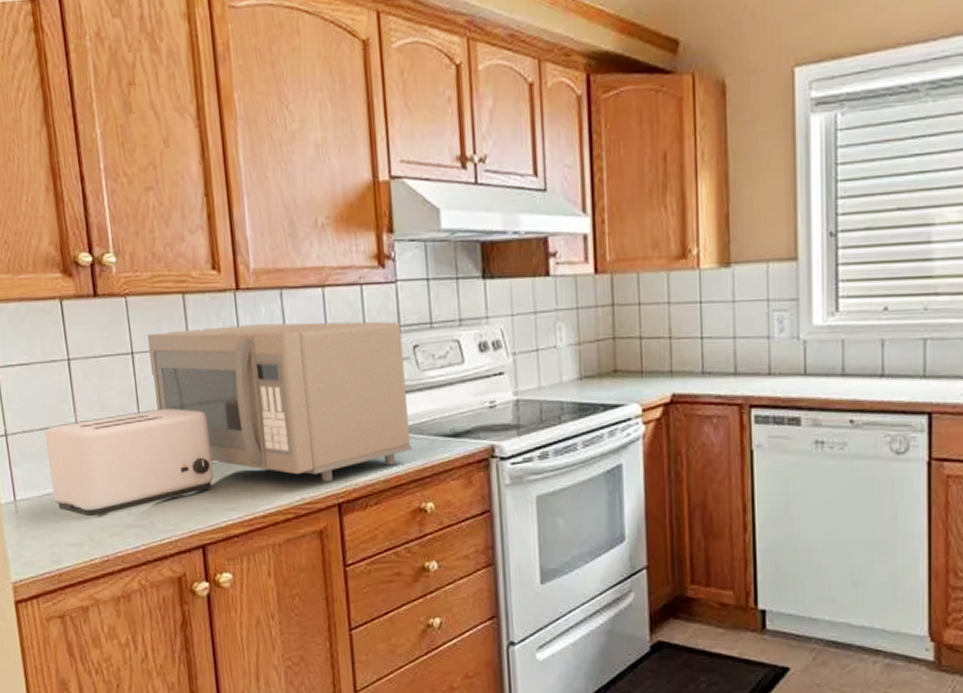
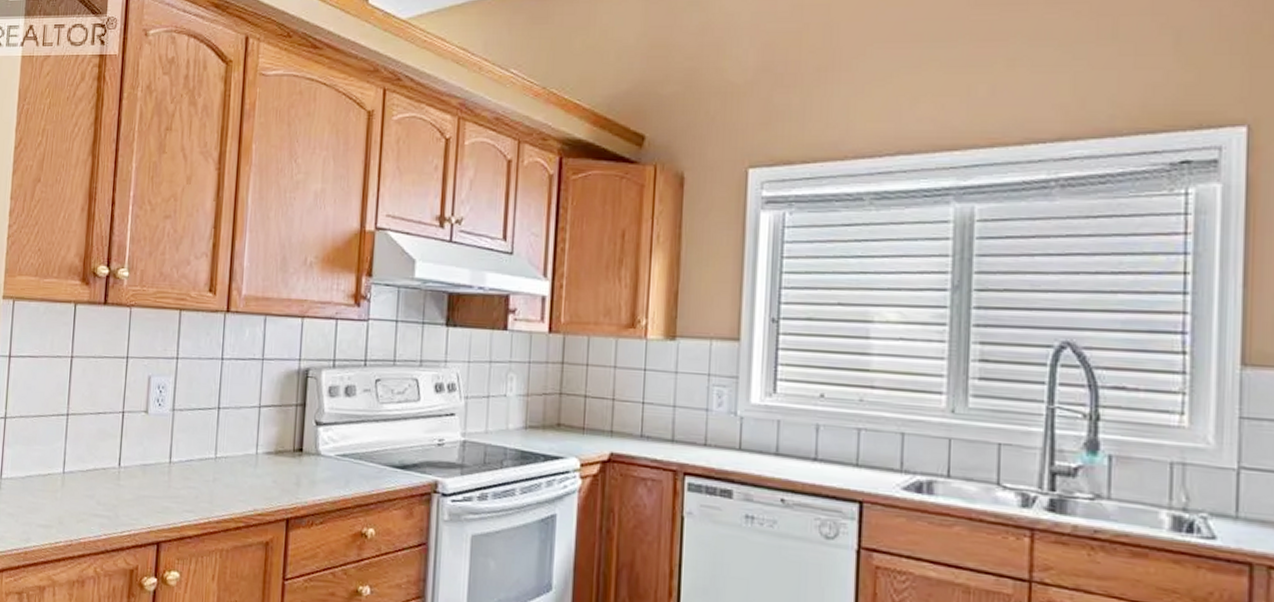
toaster: present [44,409,214,517] -> none [34,410,183,502]
microwave: present [145,321,412,482] -> none [135,342,367,497]

